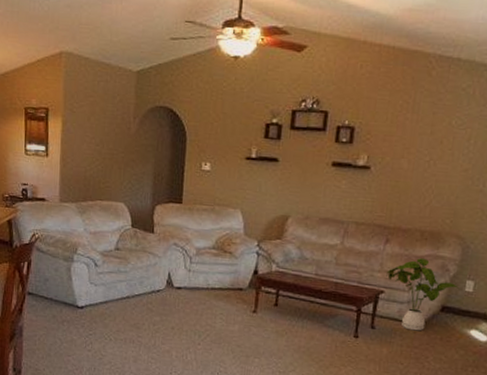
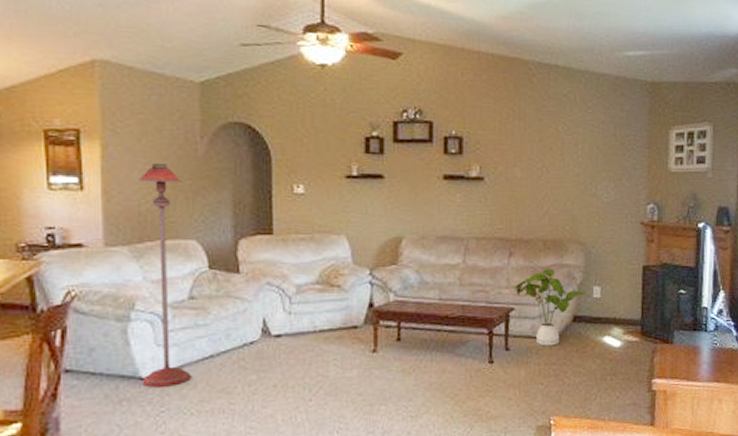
floor lamp: none [78,138,117,317] -> present [139,164,191,388]

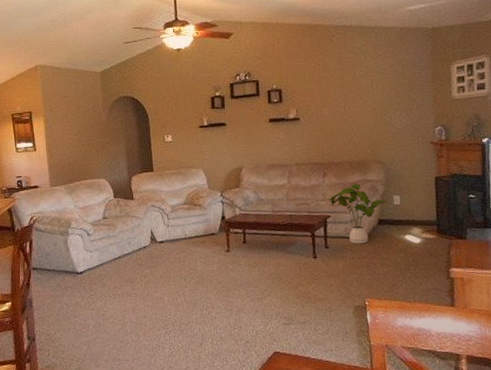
floor lamp: present [139,164,191,388] -> none [68,129,108,279]

